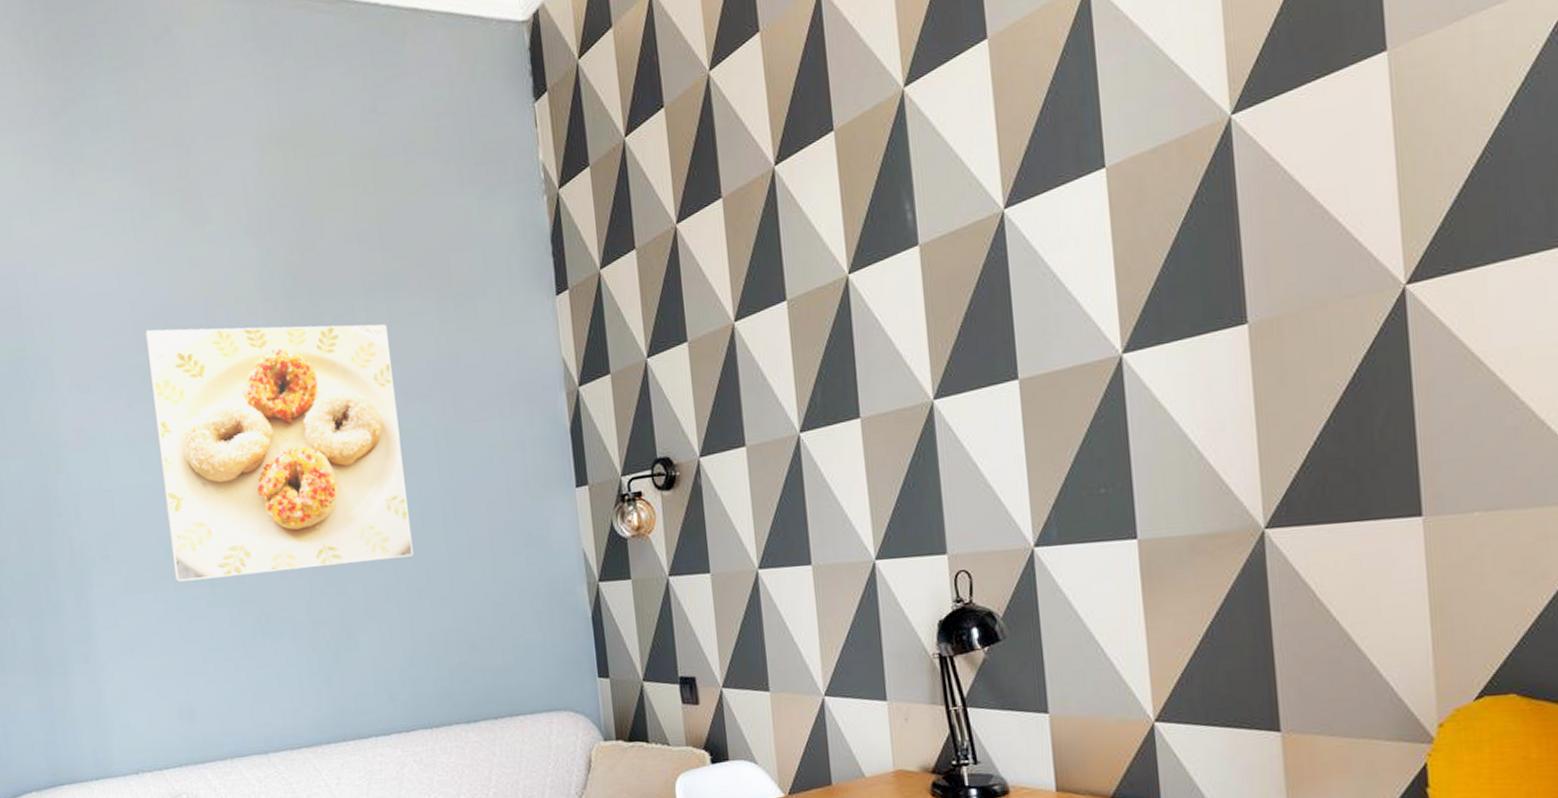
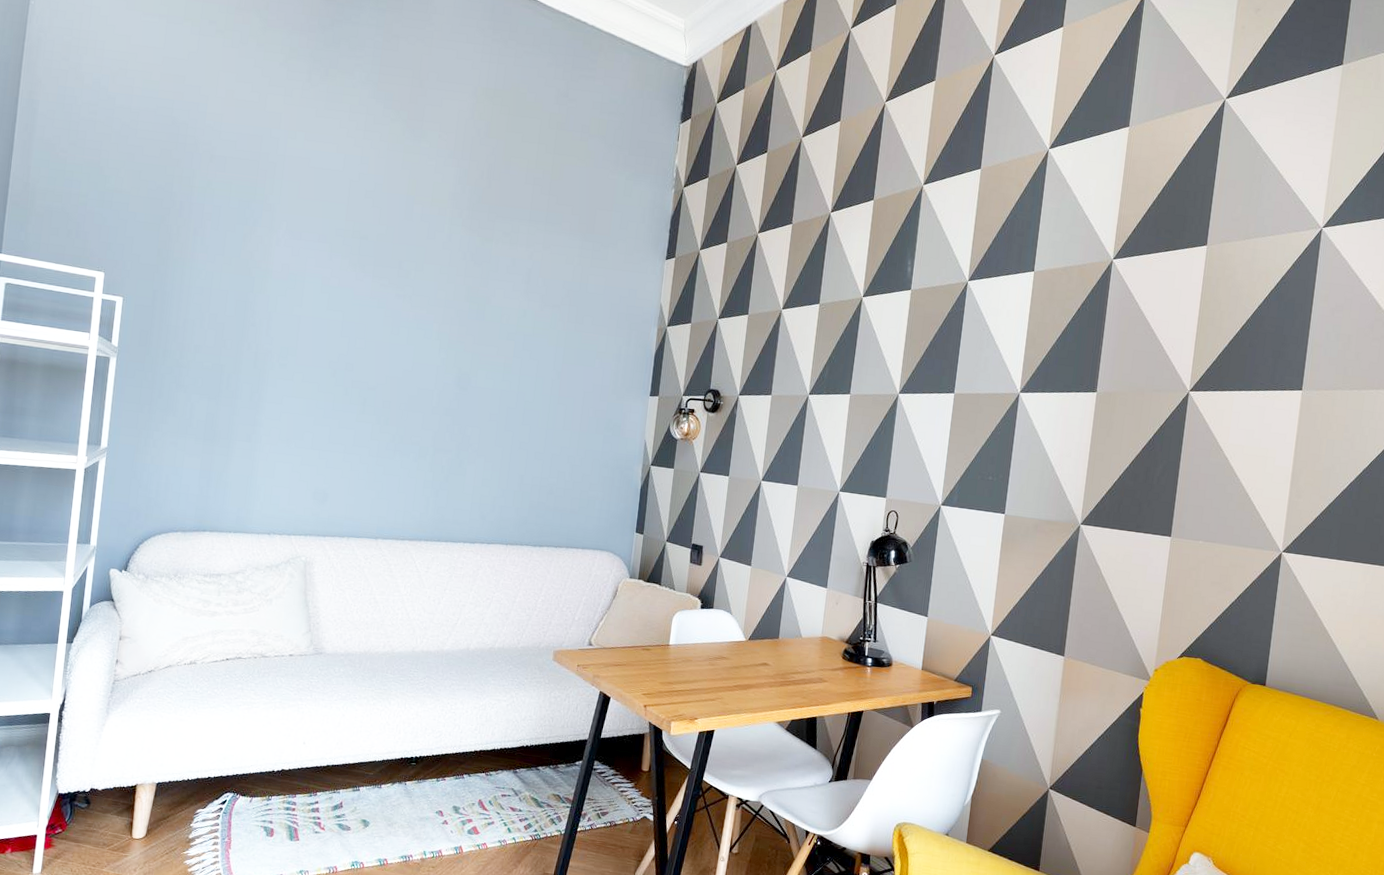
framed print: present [145,324,414,582] -> none [335,205,540,418]

